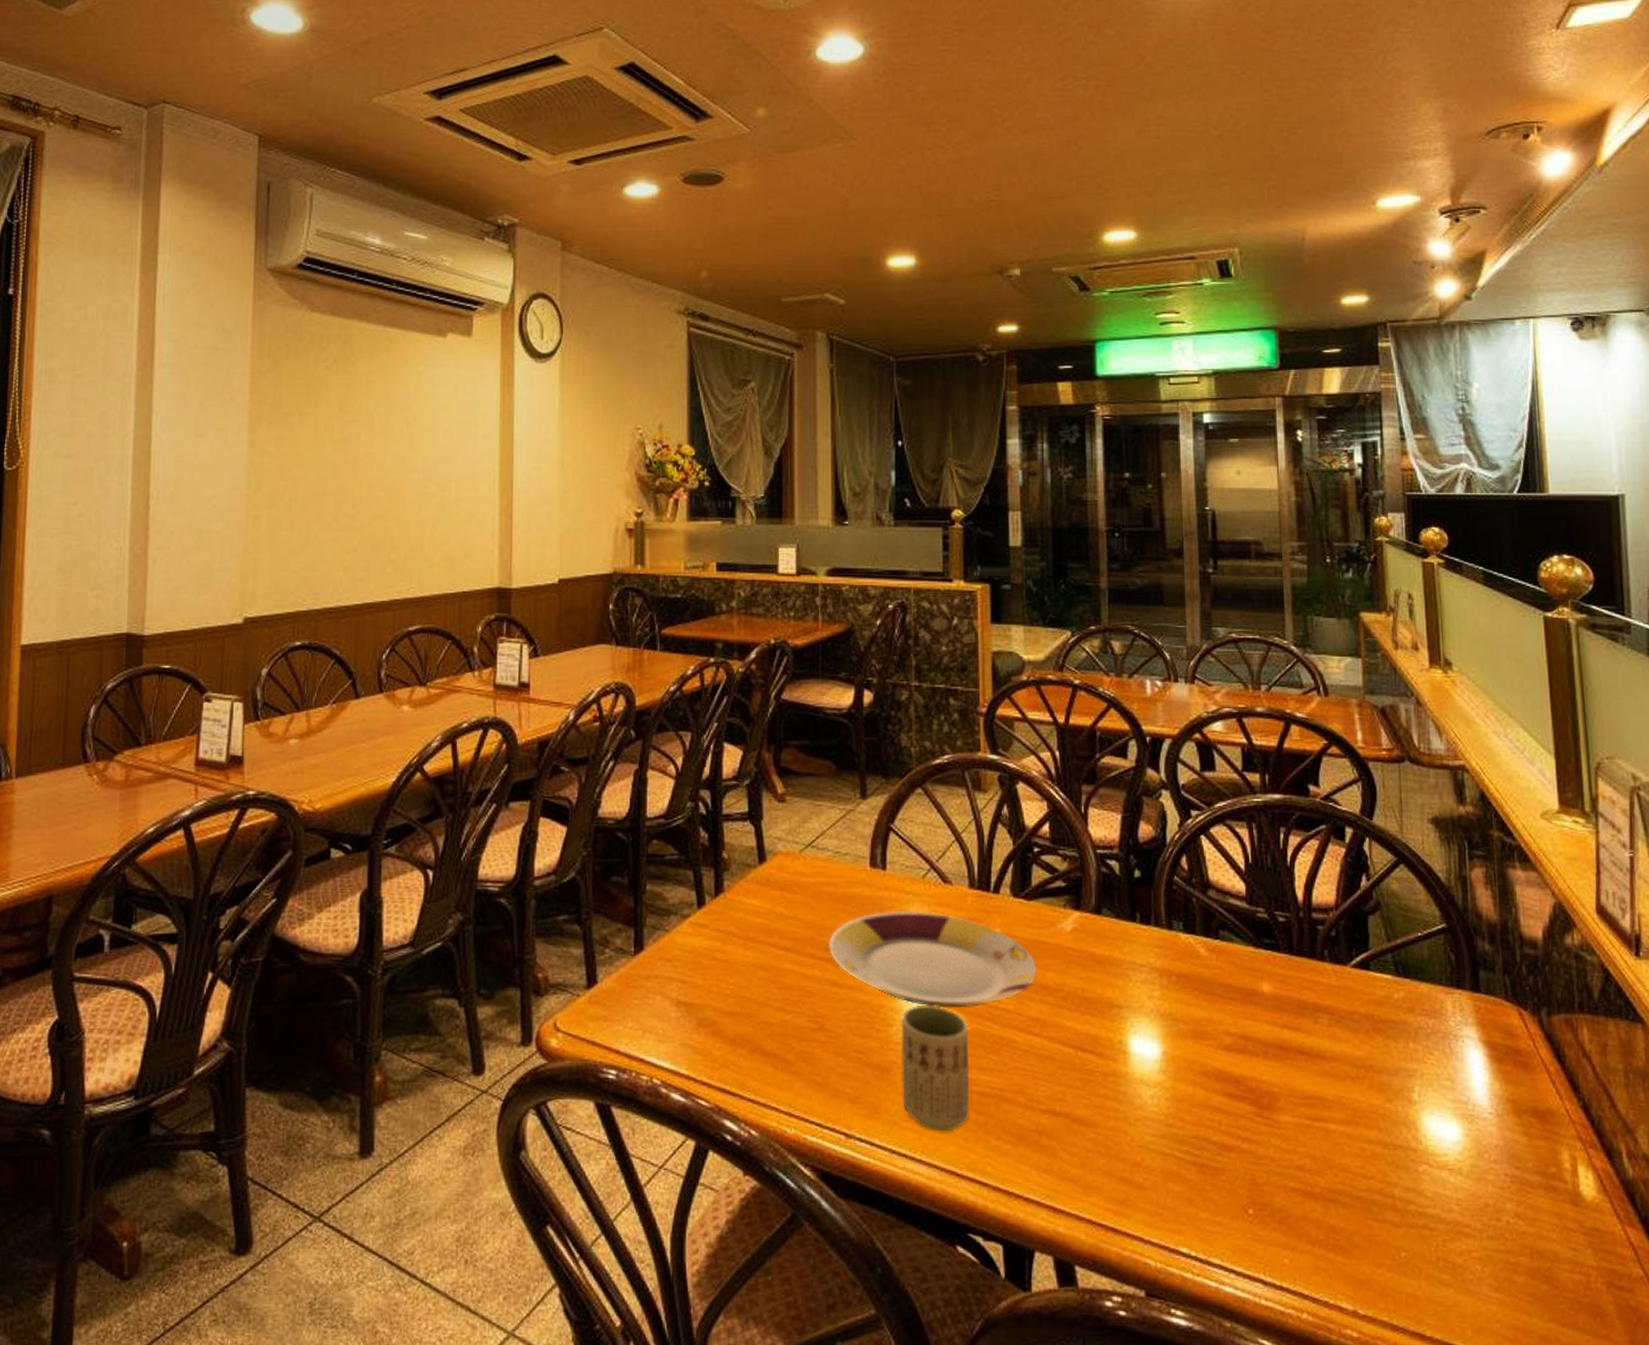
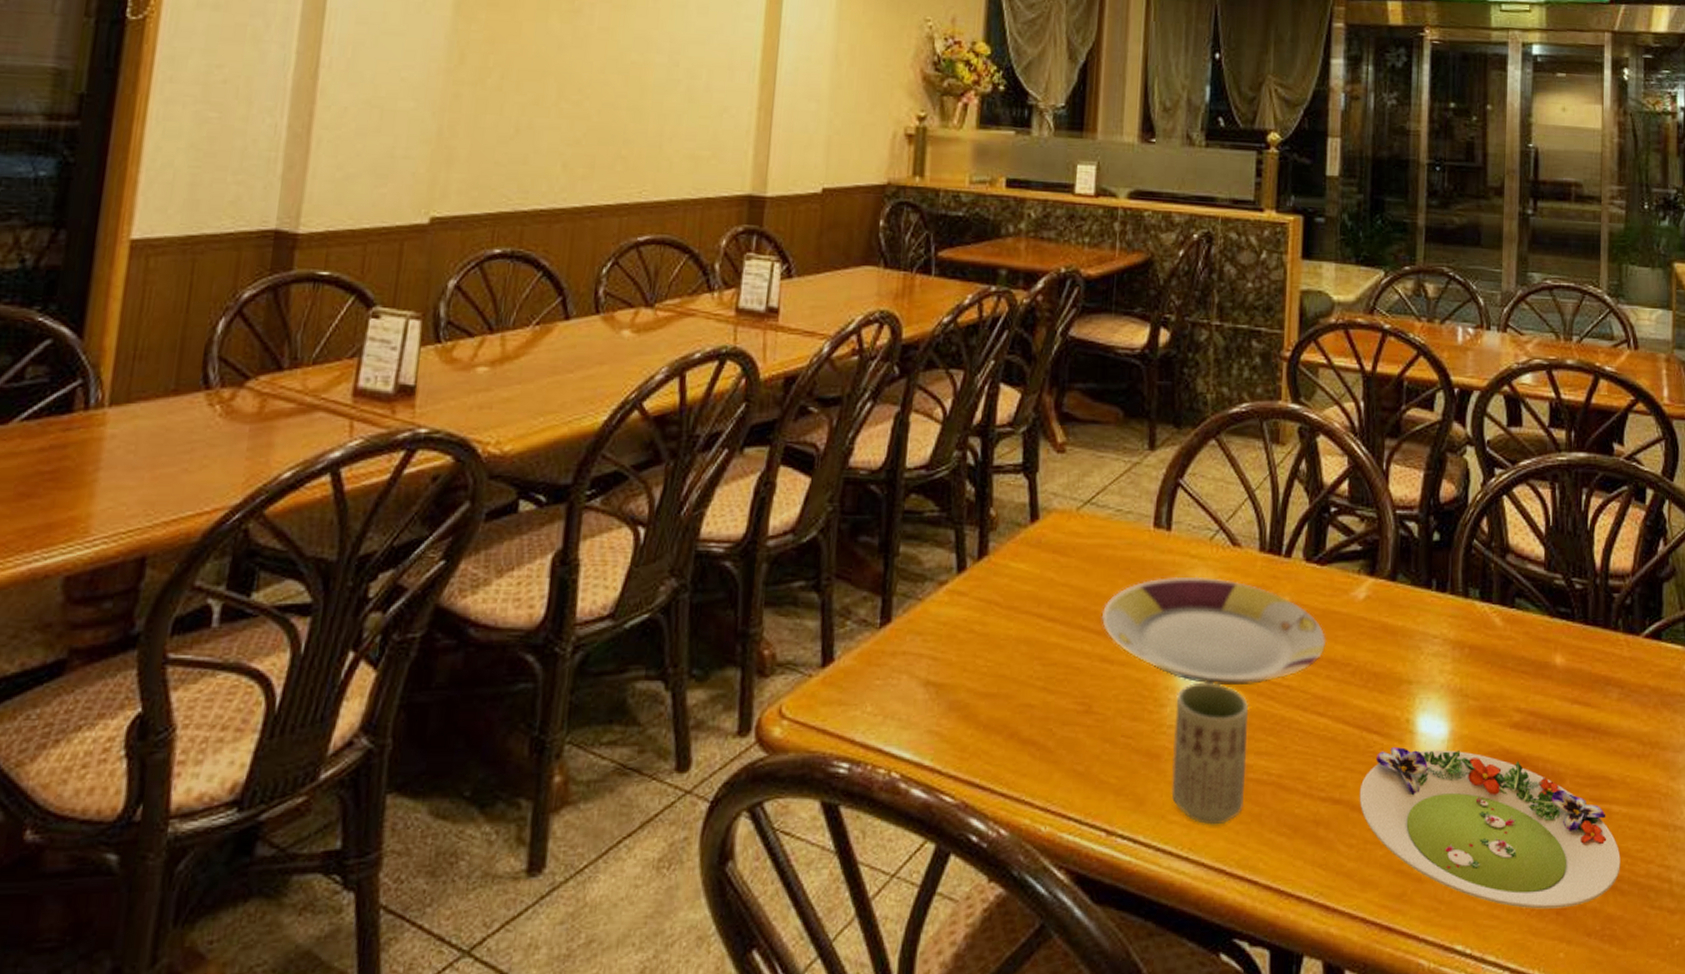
salad plate: none [1078,1066,1341,1218] -> present [1359,747,1621,909]

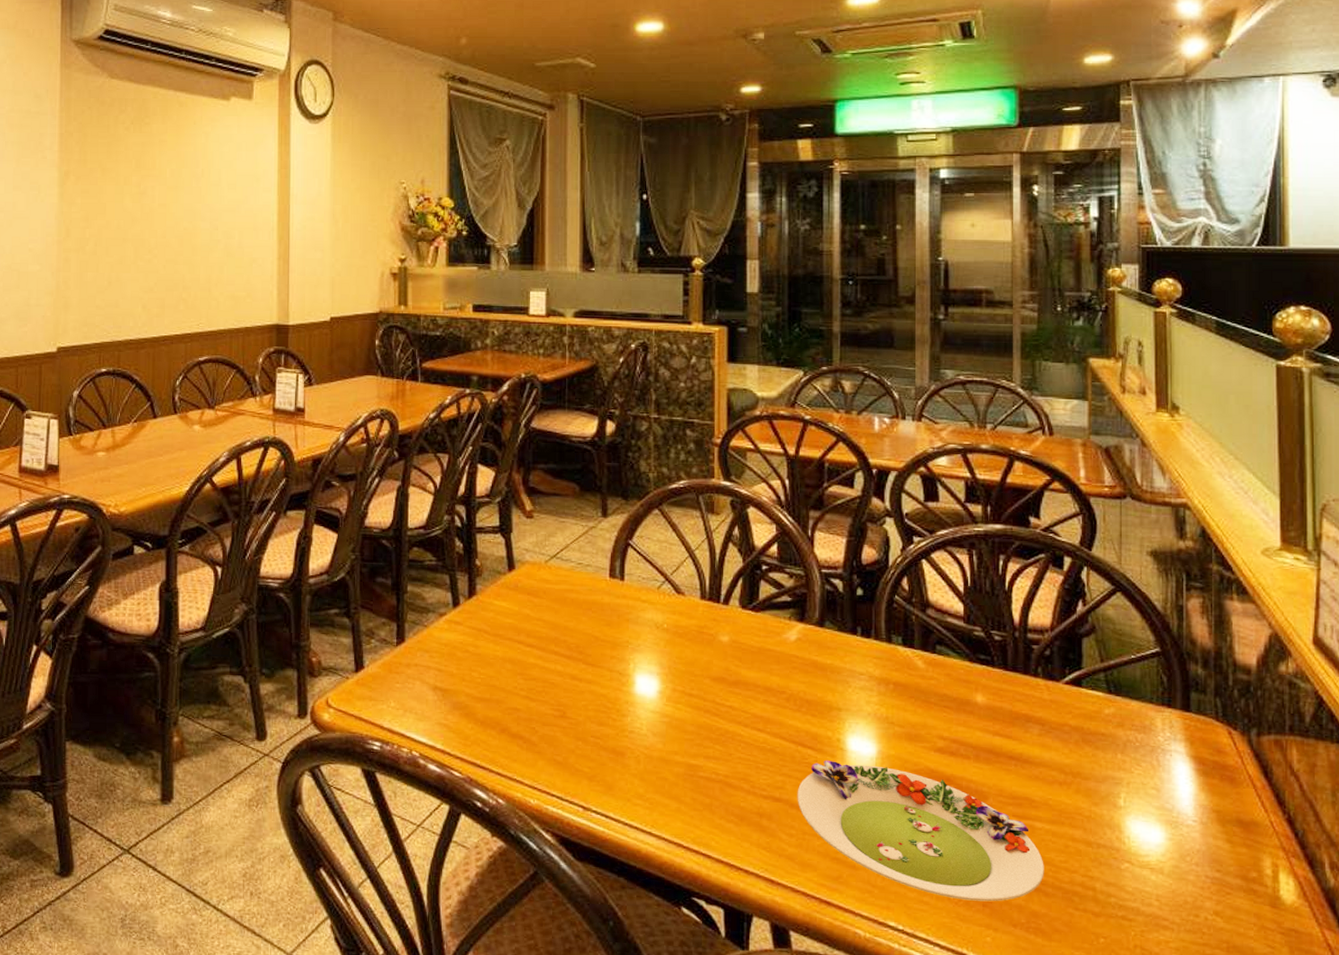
plate: present [1101,576,1327,686] -> none [570,617,763,704]
cup: present [1171,682,1248,825] -> none [635,699,697,810]

